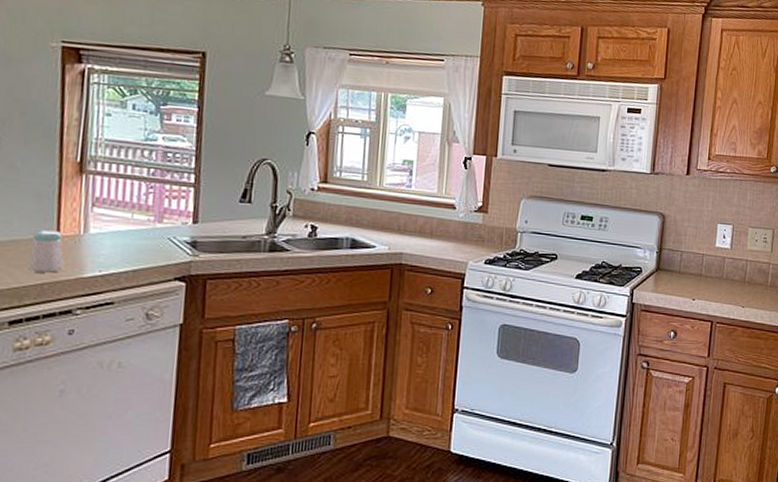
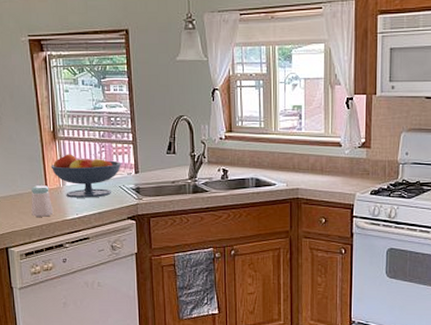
fruit bowl: none [69,192,174,251] -> present [50,154,121,198]

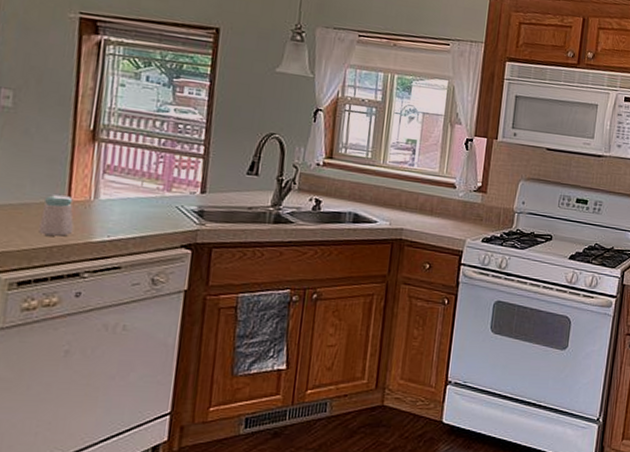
fruit bowl: present [50,154,121,198] -> none [80,160,183,218]

